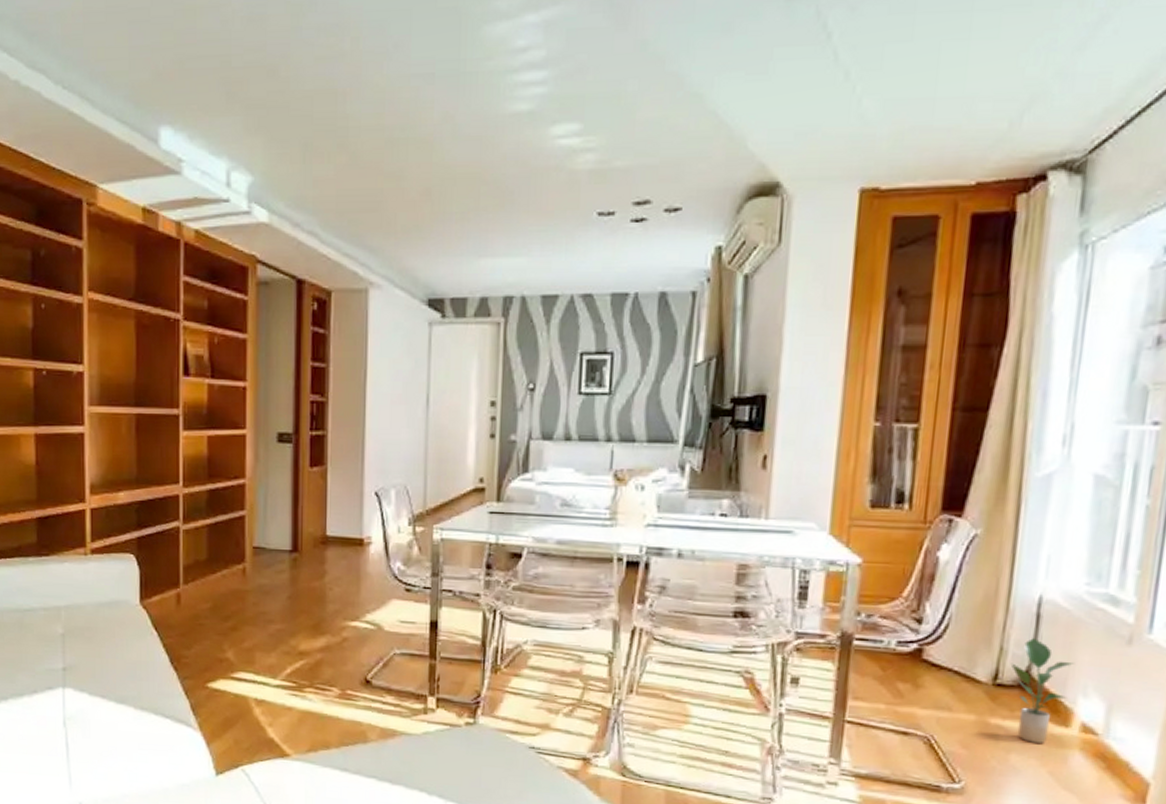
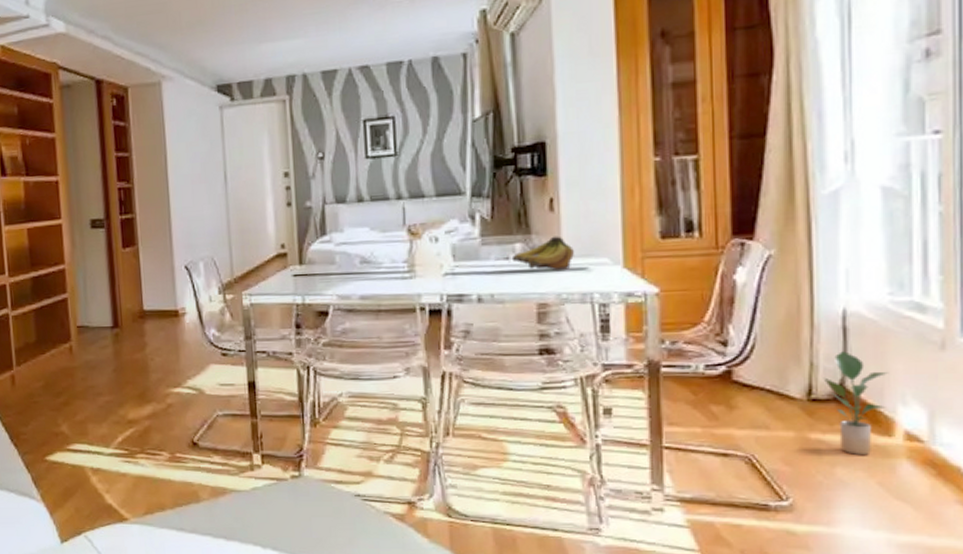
fruit: none [718,495,781,533] -> present [513,236,574,272]

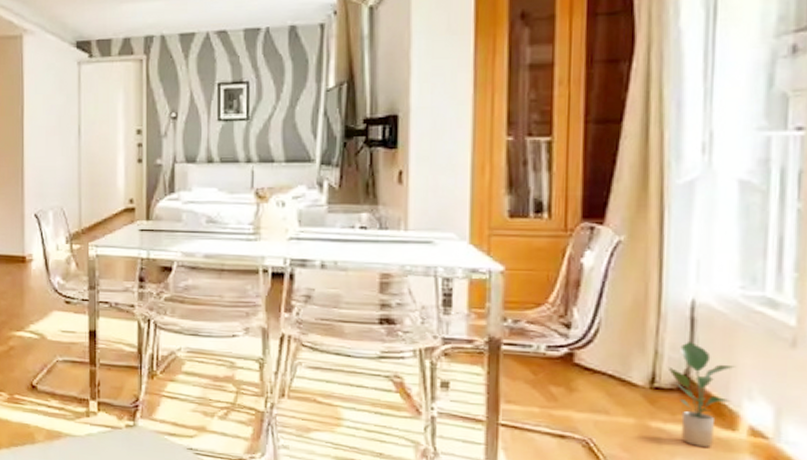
fruit: present [513,236,574,272] -> none [358,208,420,243]

